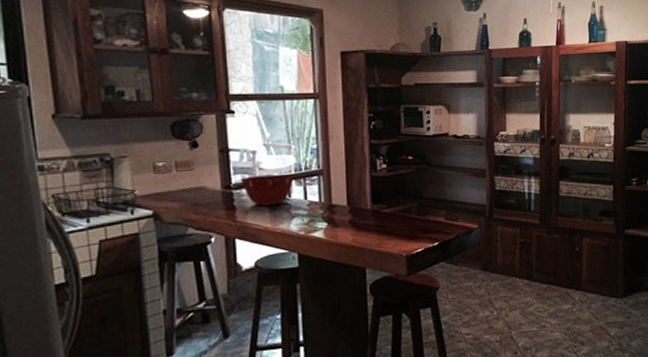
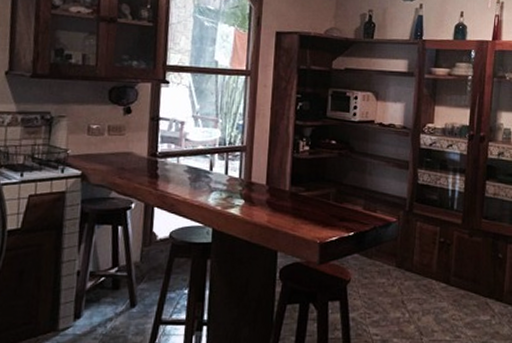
mixing bowl: present [240,173,295,206] -> none [166,145,218,177]

